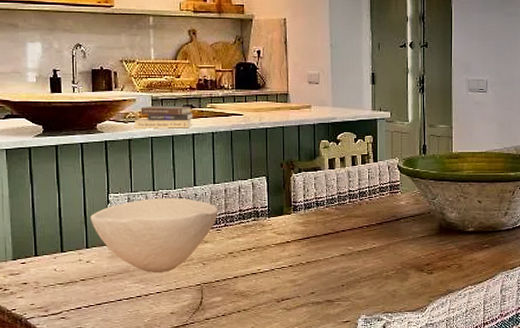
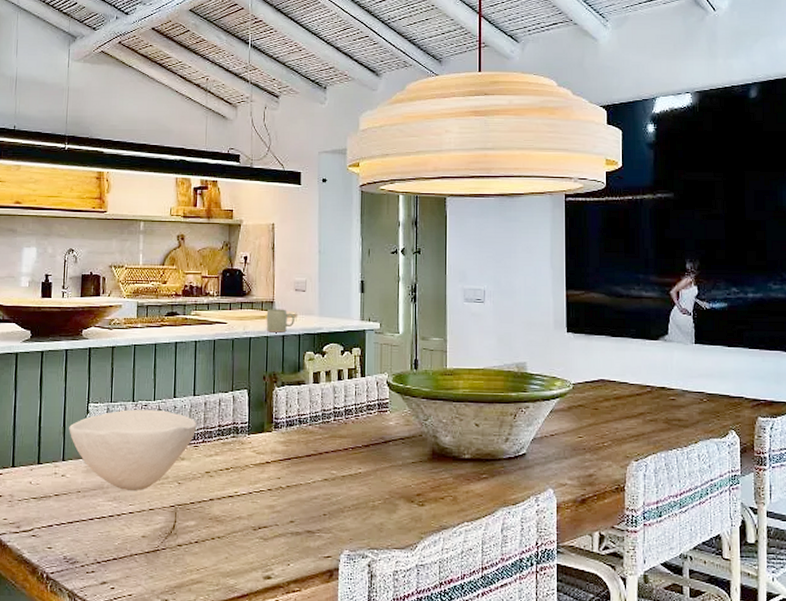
books: present [134,106,194,128] -> none [119,312,178,336]
mug: none [281,100,309,123] -> present [266,309,295,333]

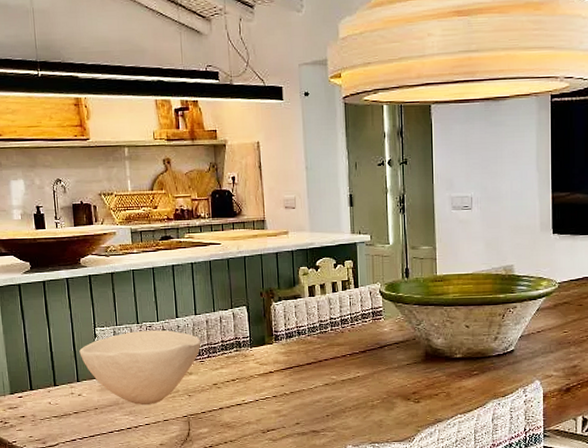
mug: present [266,309,295,333] -> none [258,227,287,250]

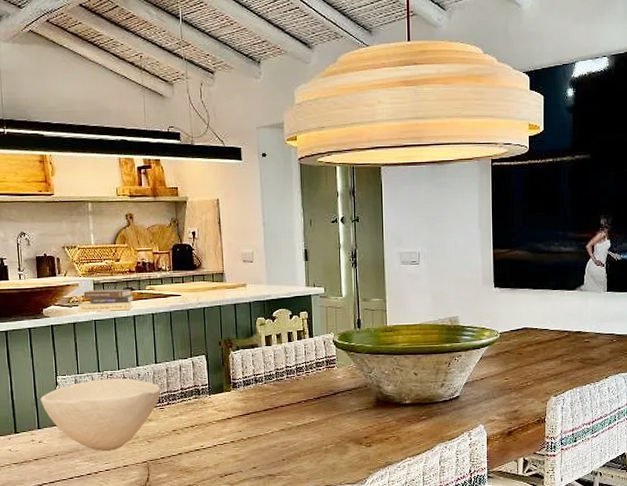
books: none [116,237,173,262] -> present [78,288,134,312]

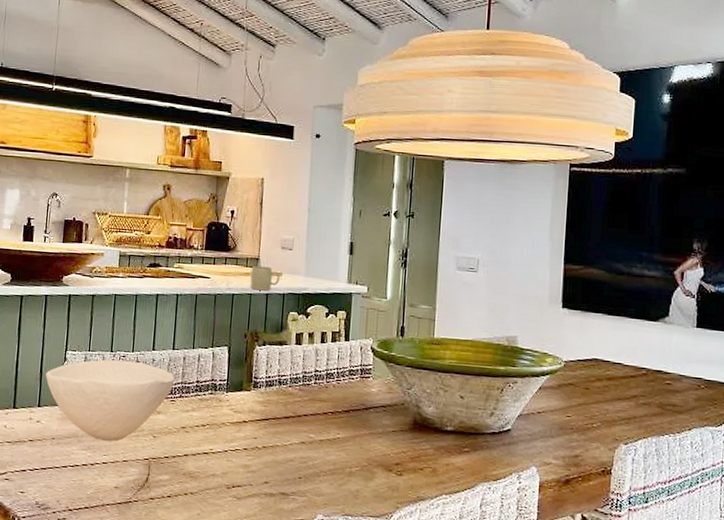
books: present [78,288,134,312] -> none [100,261,160,288]
mug: none [217,279,245,302] -> present [250,265,280,291]

